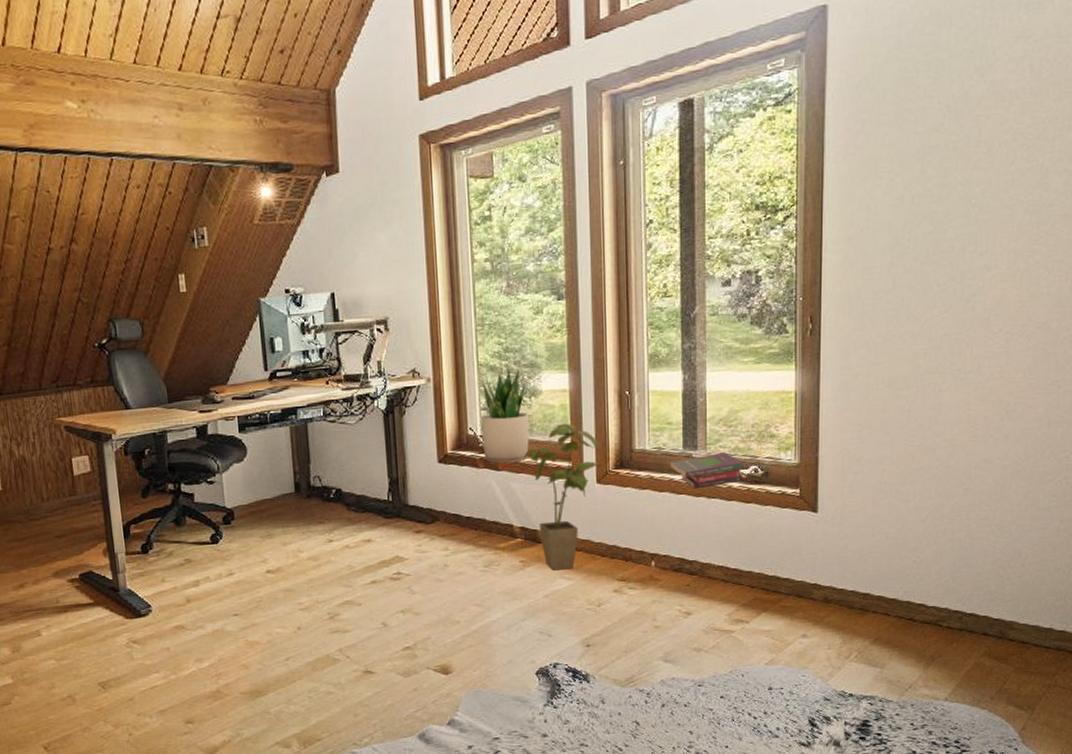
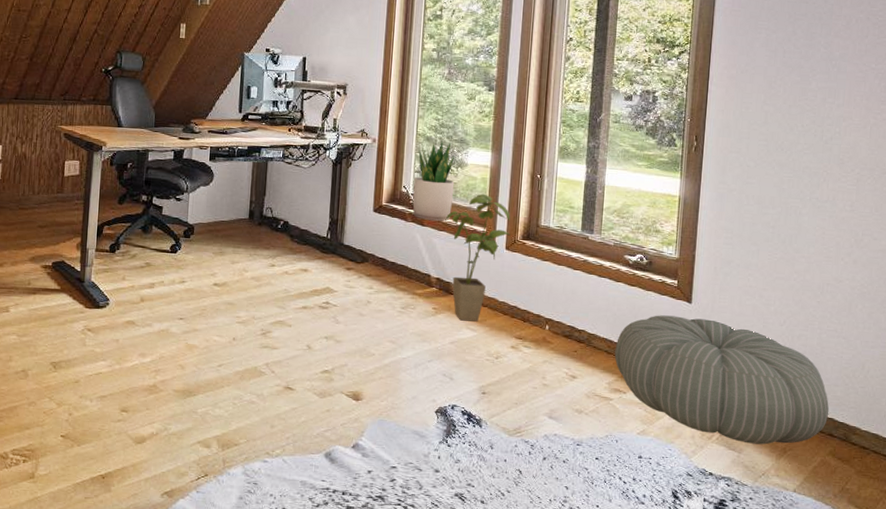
books: present [671,452,743,490] -> none [569,239,632,268]
pouf: none [733,527,981,657] -> present [614,315,829,445]

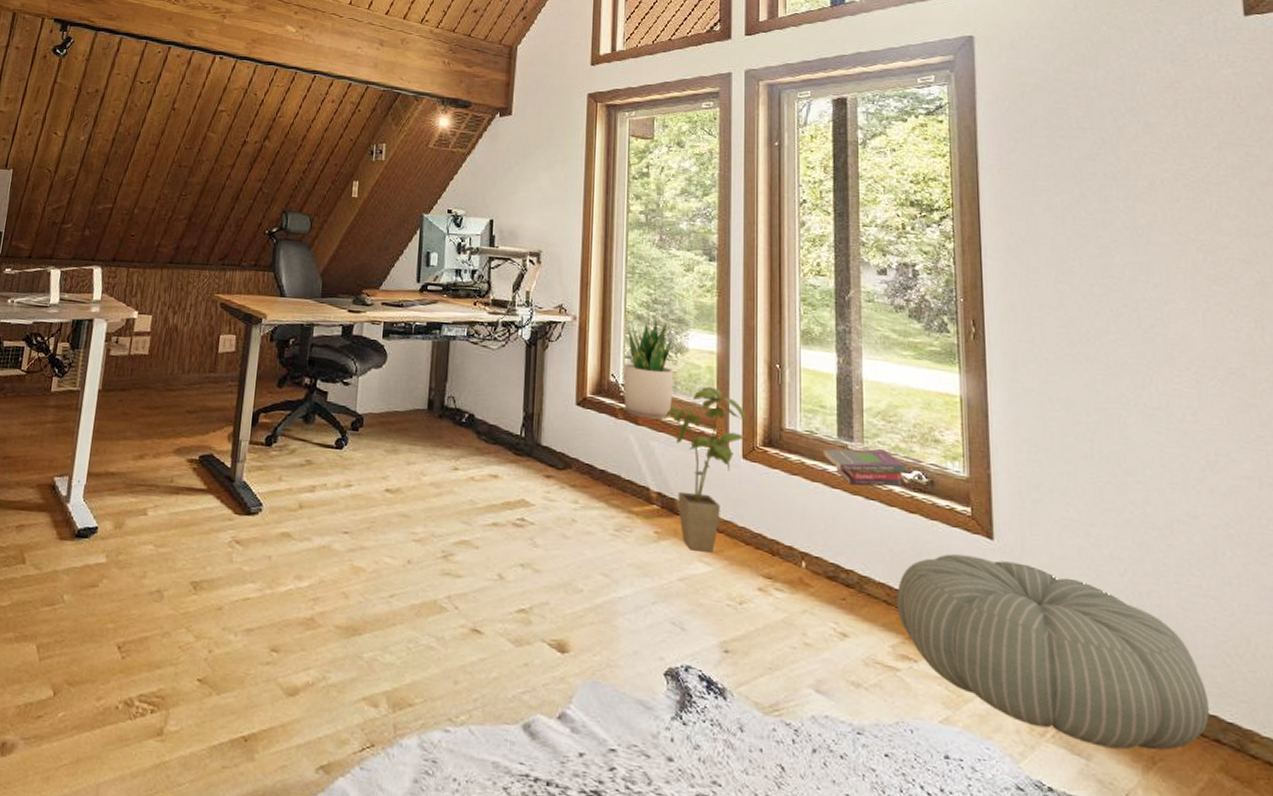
books: none [569,239,632,268] -> present [824,449,905,487]

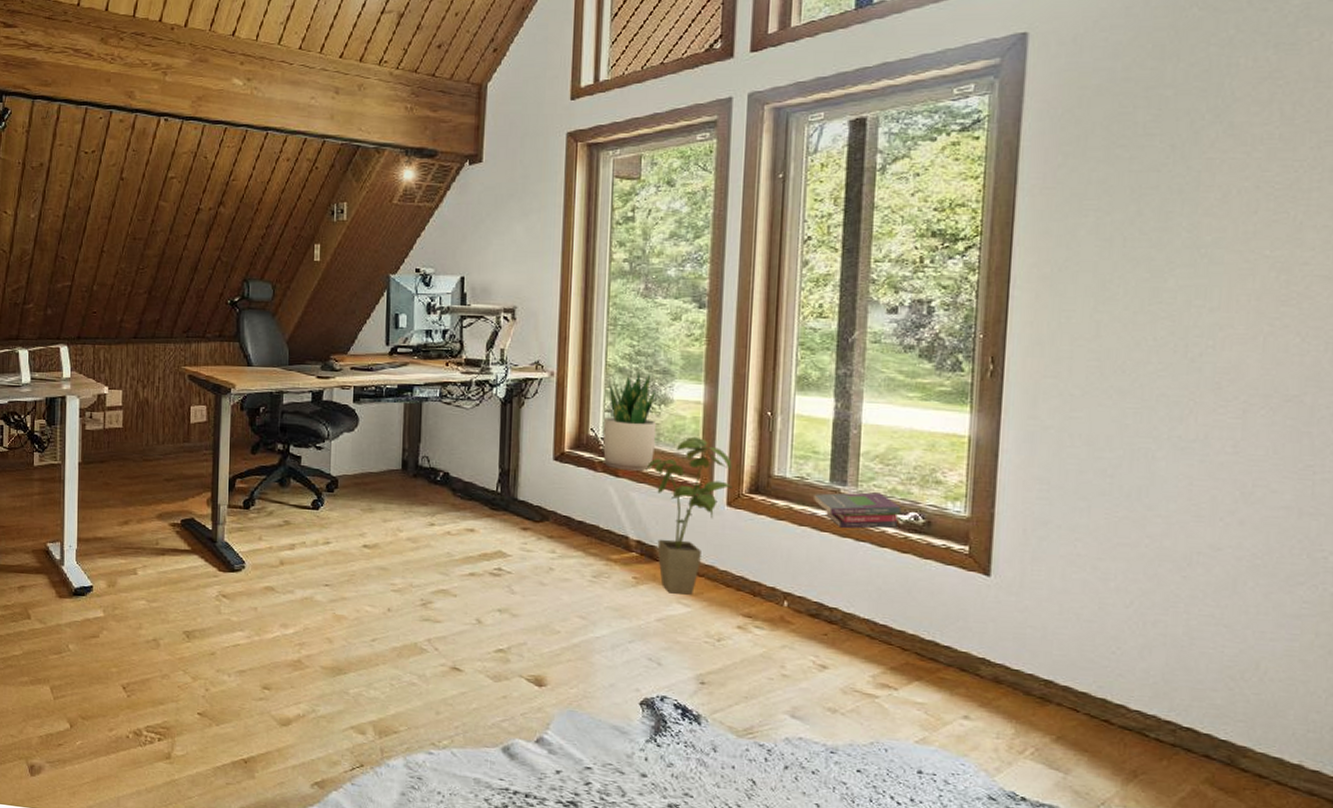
pouf: present [896,554,1209,750] -> none [880,590,1203,765]

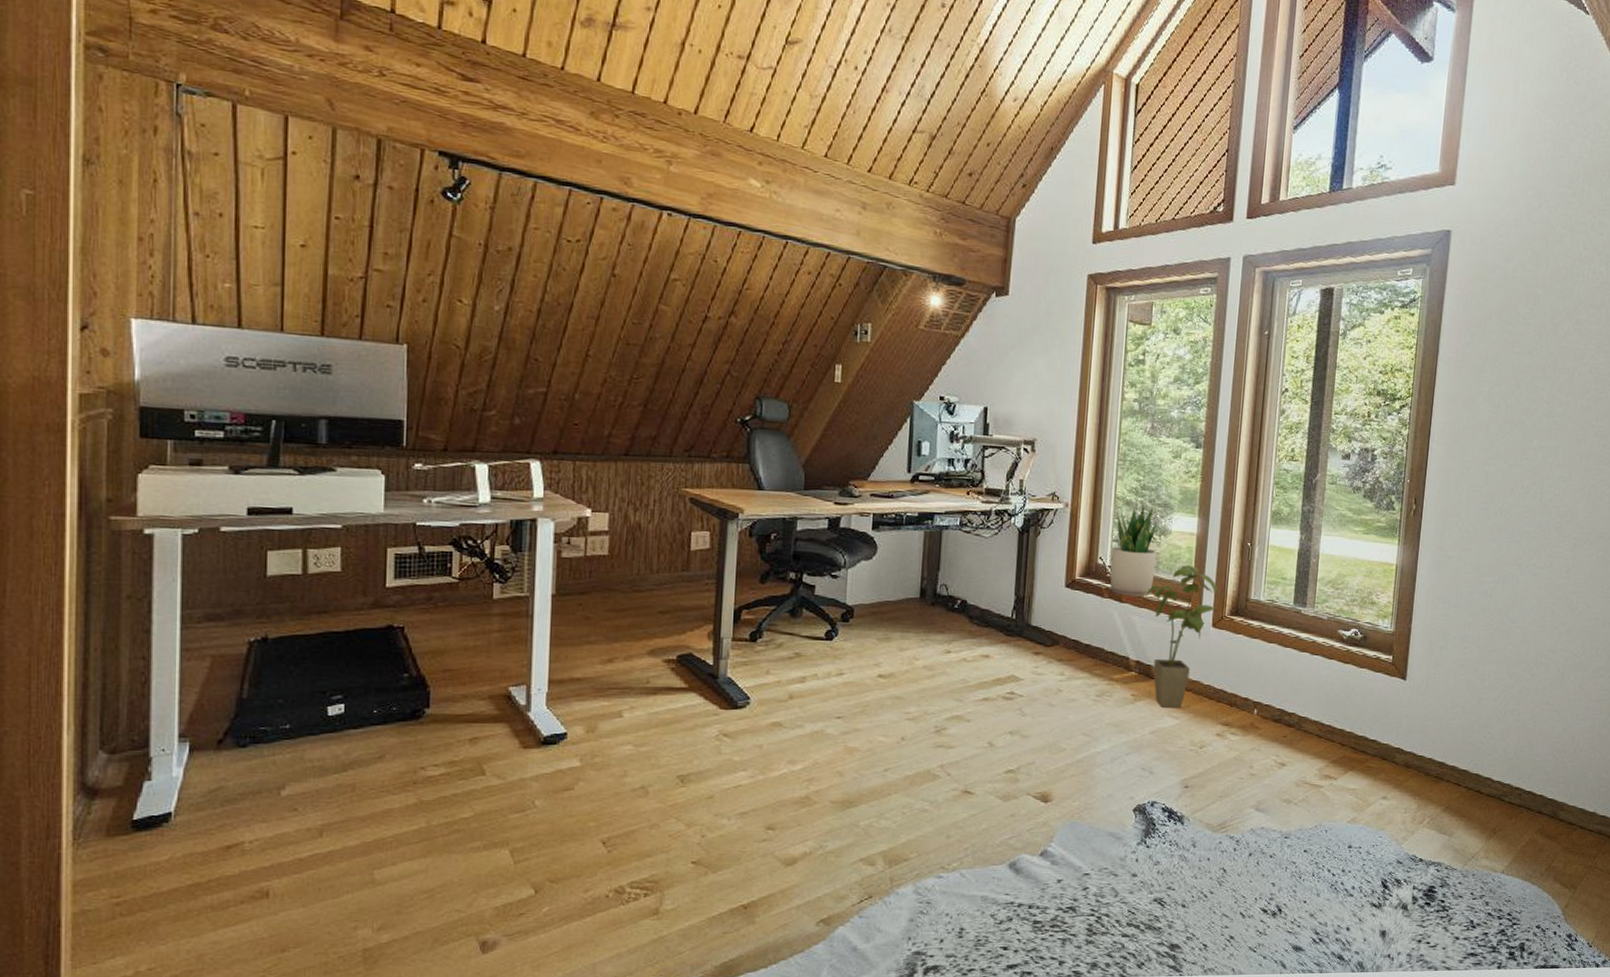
books: present [814,492,901,529] -> none [1281,612,1346,645]

